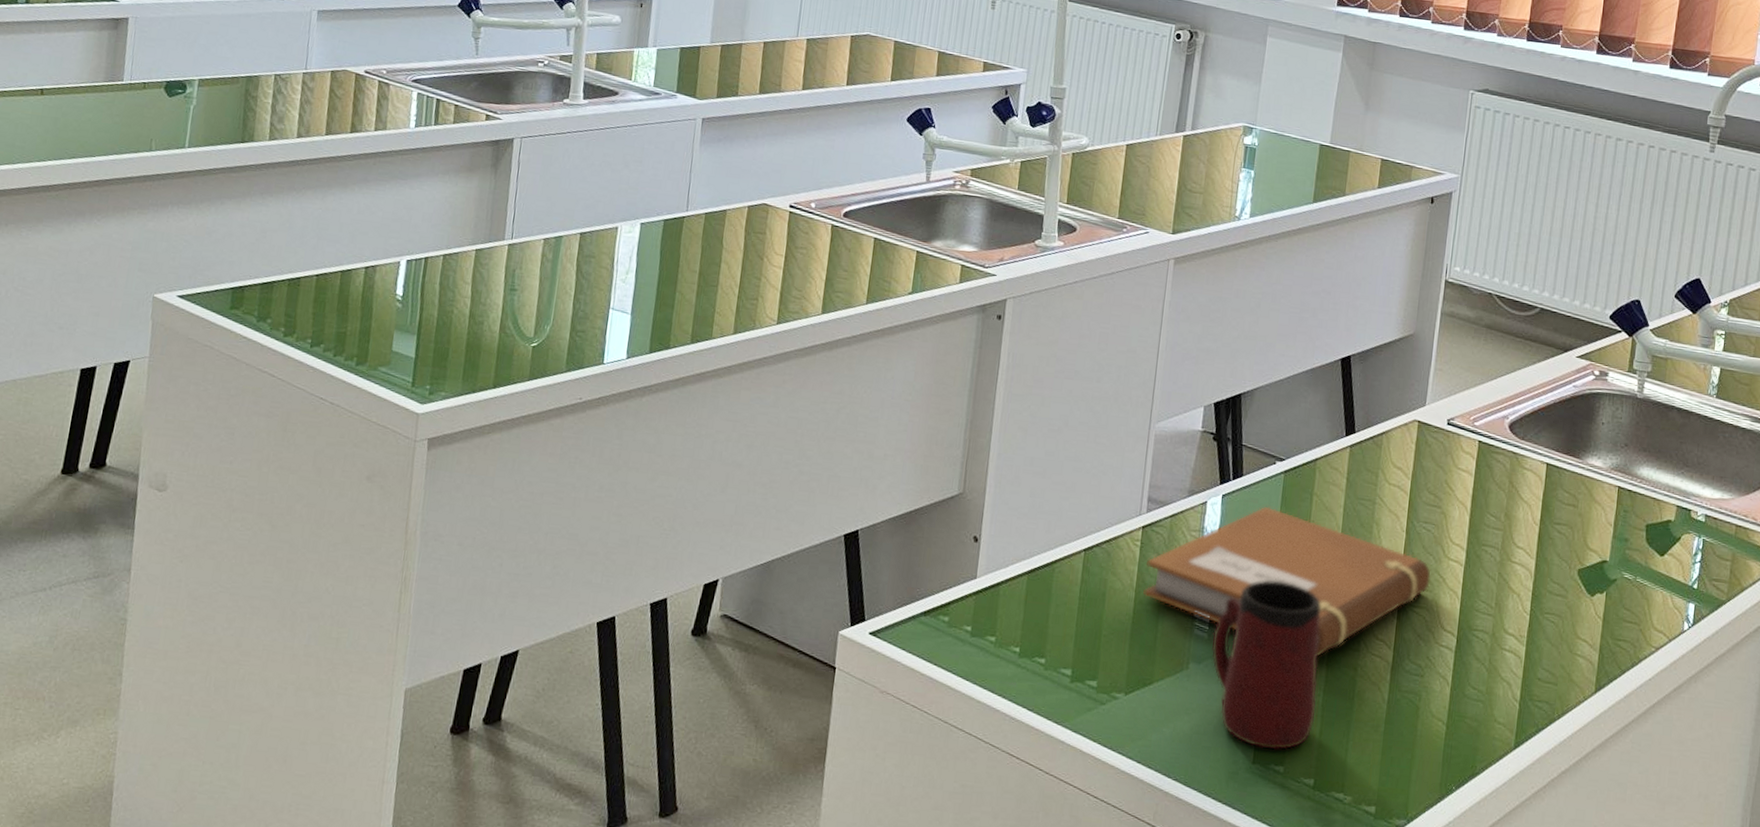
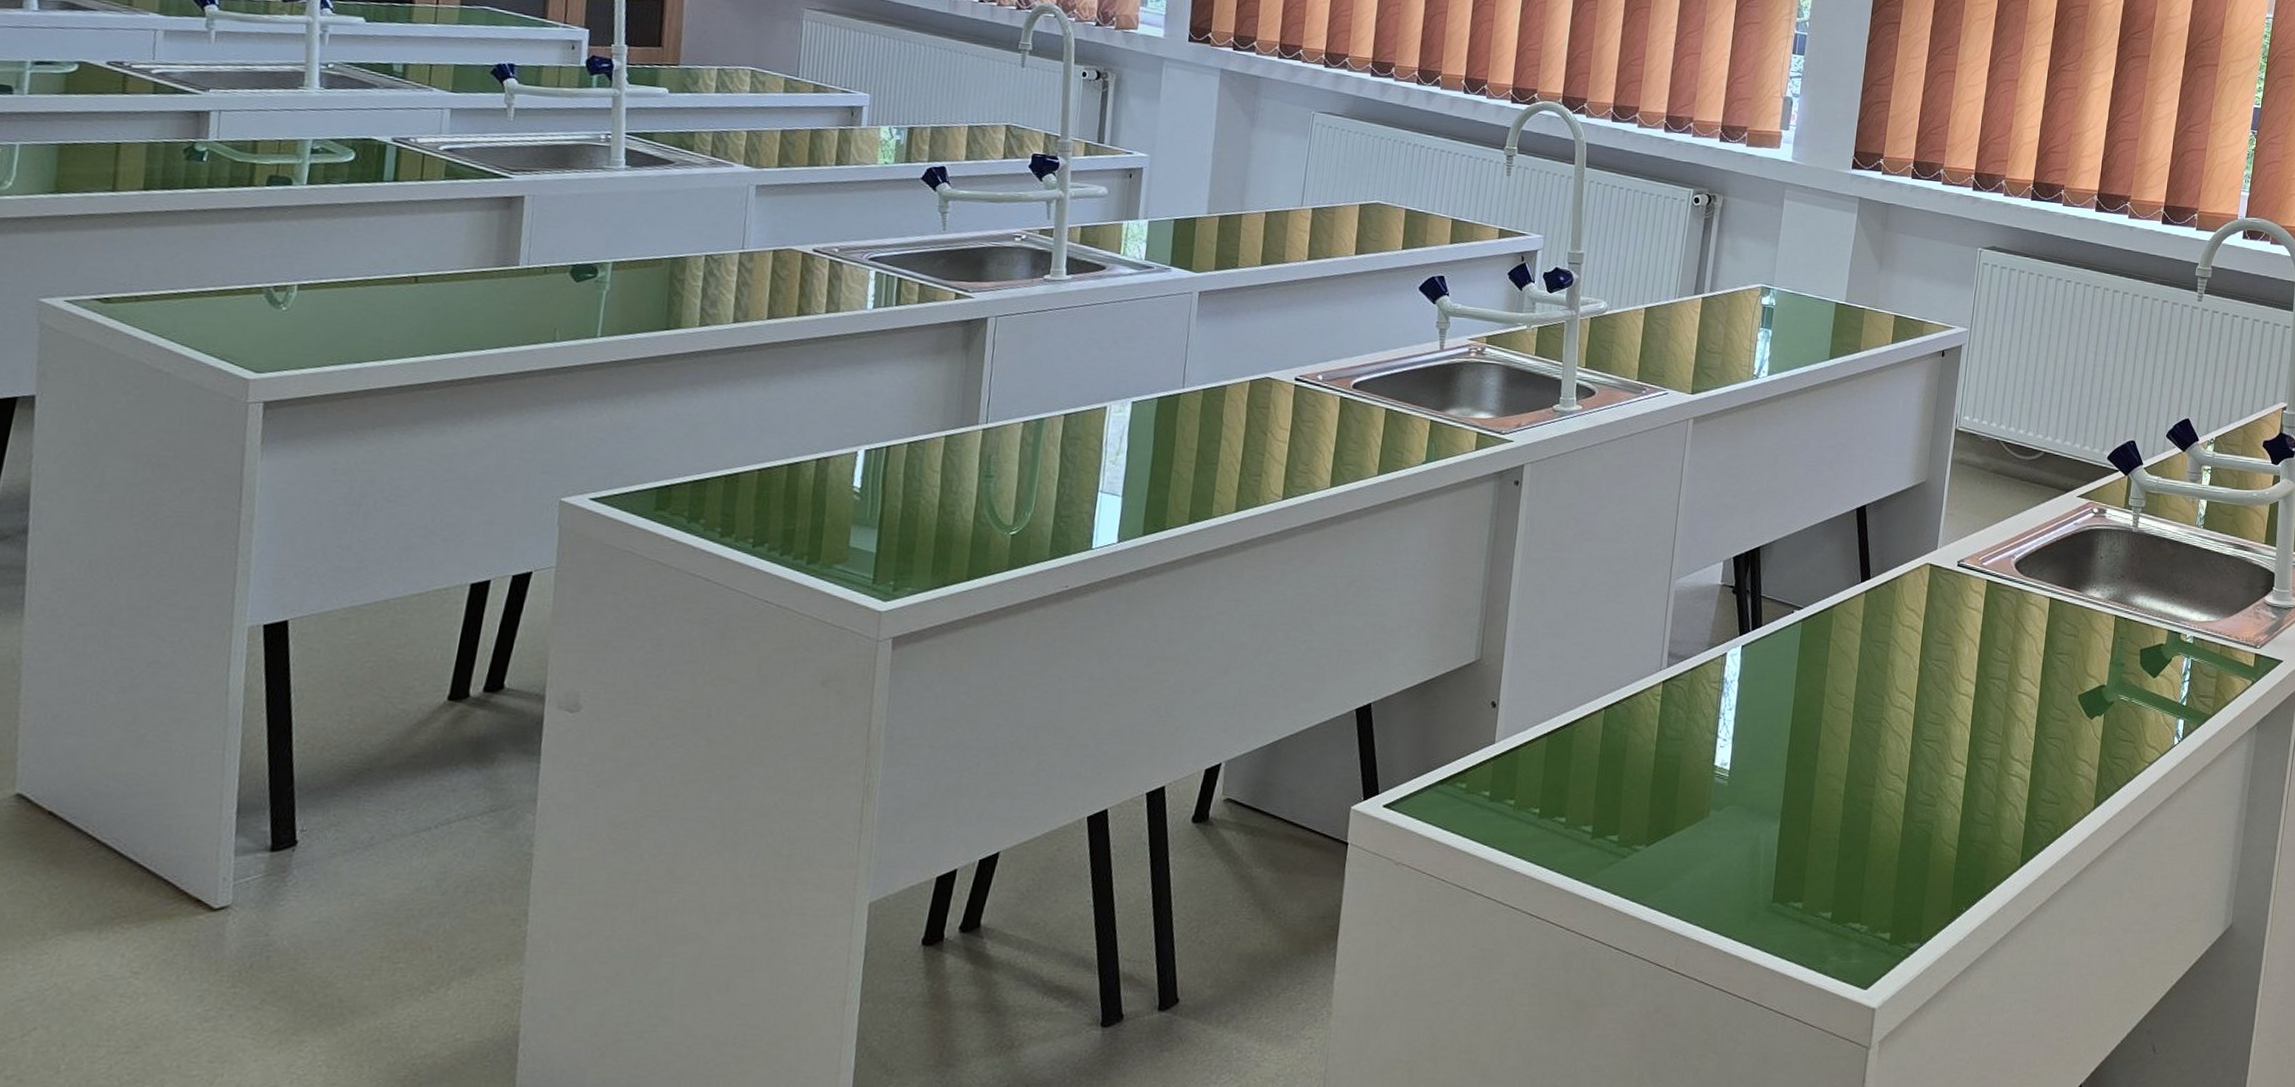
notebook: present [1143,505,1431,657] -> none [1664,653,1943,795]
mug: present [1211,580,1321,750] -> none [1731,725,1838,888]

